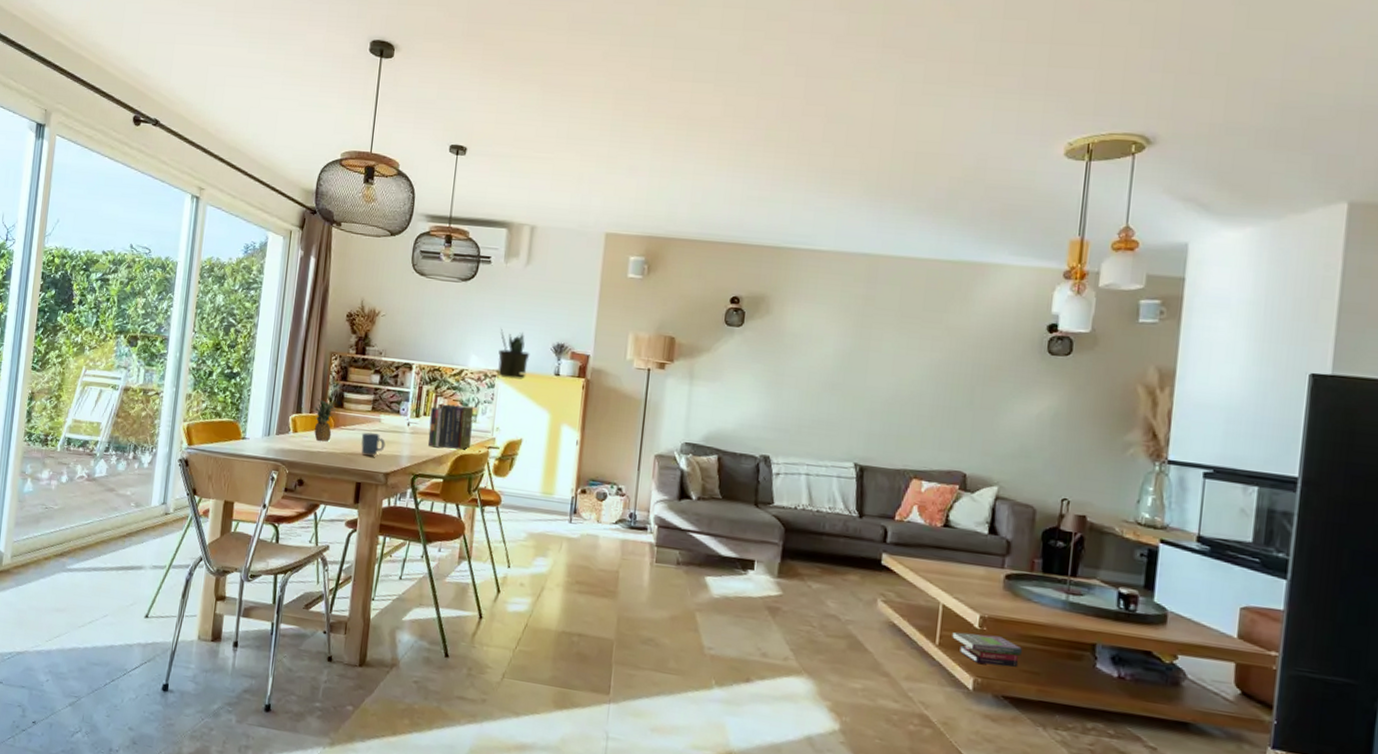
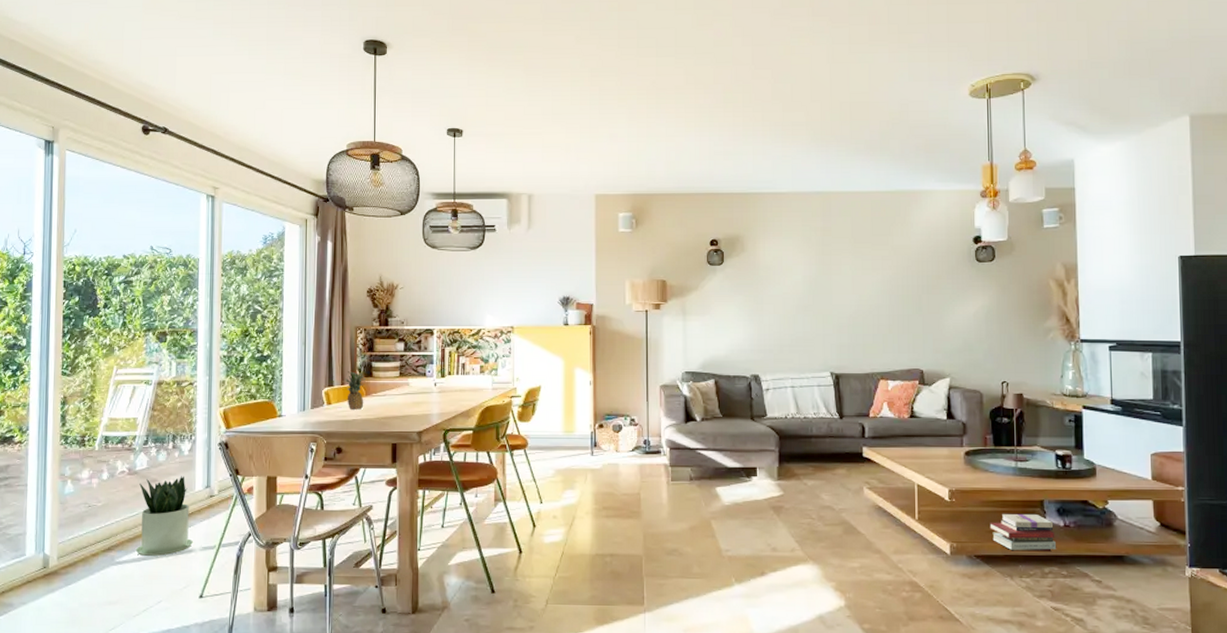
planter: none [86,486,145,569] -> present [135,476,194,557]
mug: present [360,432,386,456] -> none [392,395,416,418]
books: present [427,404,474,450] -> none [455,361,495,403]
planter: present [497,328,530,380] -> none [510,288,540,333]
books: present [952,631,1023,667] -> none [928,505,987,530]
books: none [1025,653,1106,705] -> present [989,514,1057,552]

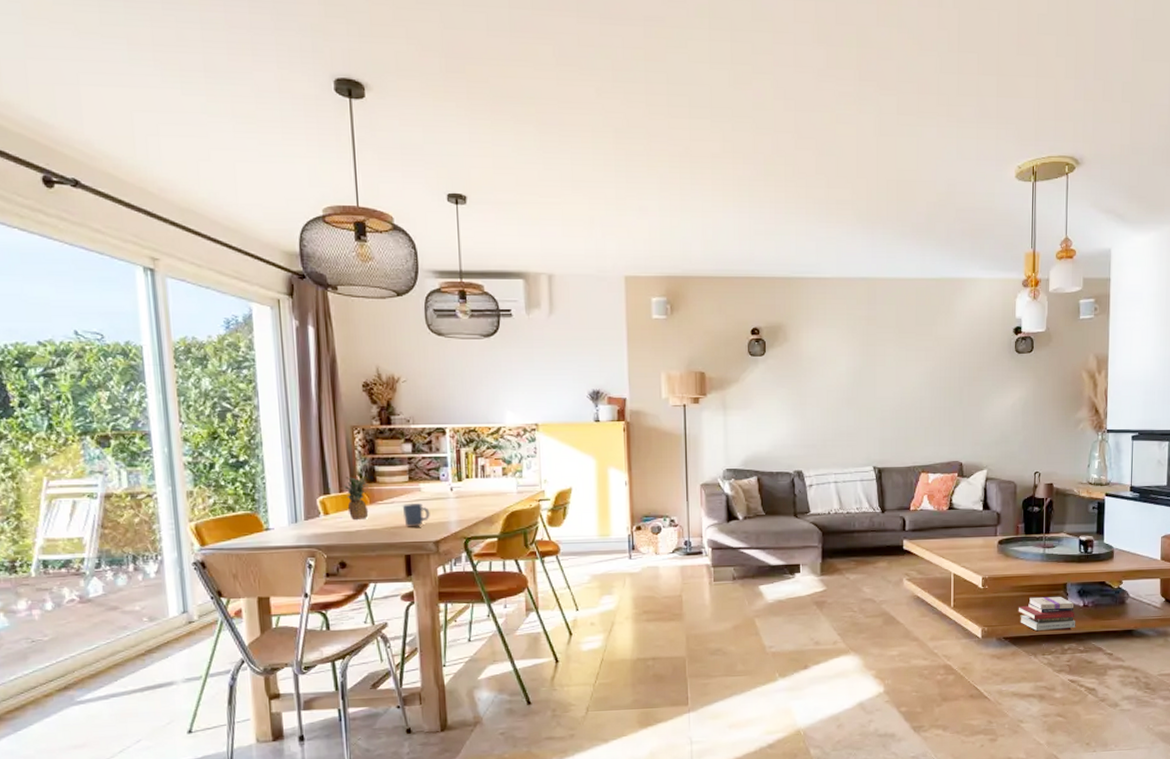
planter: present [135,476,194,557] -> none [96,601,174,693]
mug: none [392,395,416,418] -> present [402,502,430,527]

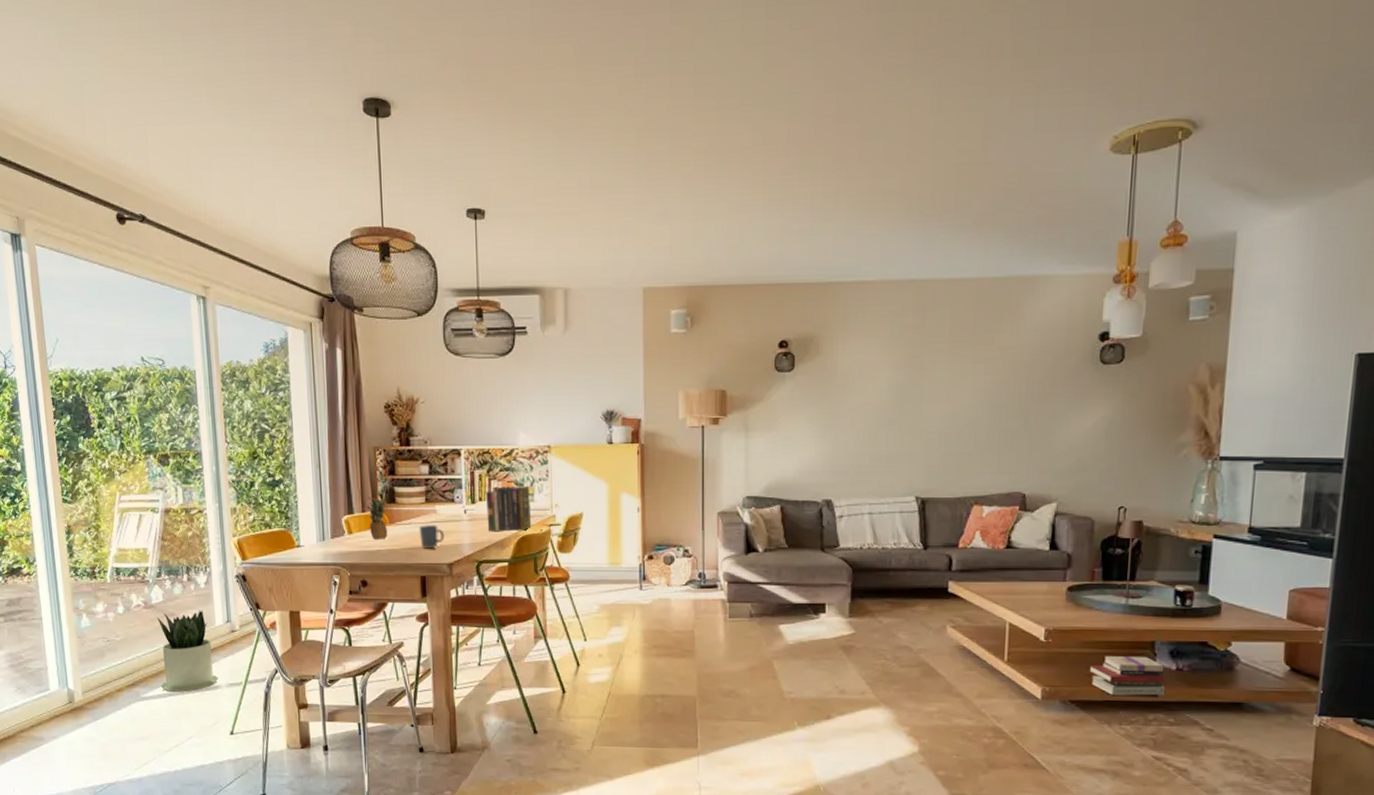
planter: none [96,601,174,693] -> present [157,610,219,693]
books: none [473,462,521,509] -> present [486,485,532,532]

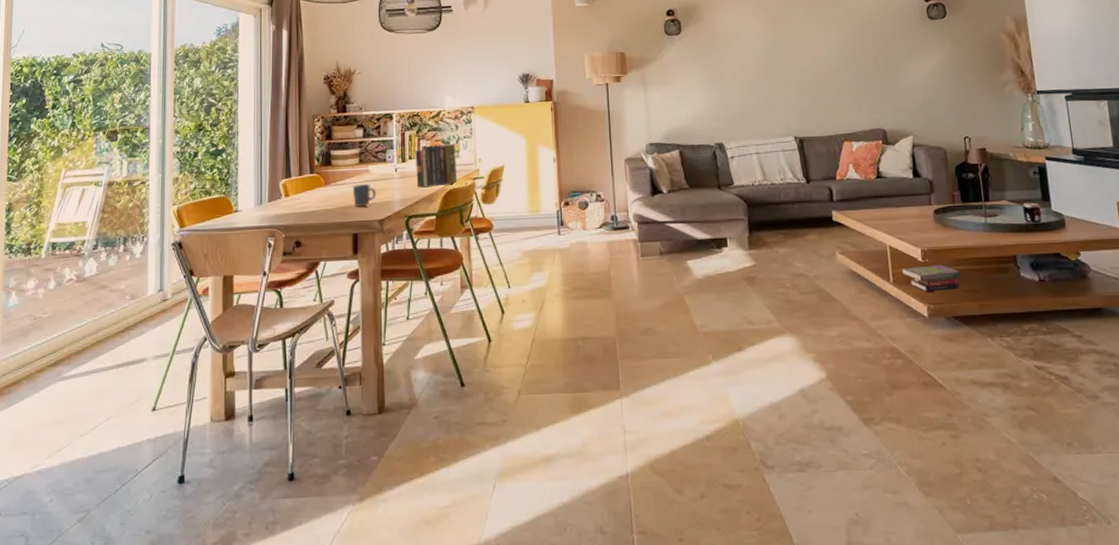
planter: present [157,610,219,693] -> none [83,280,146,370]
fruit: present [365,497,388,541] -> none [303,161,324,202]
books: none [1019,646,1087,673] -> present [902,265,961,292]
books: present [1089,656,1166,697] -> none [965,271,1034,309]

